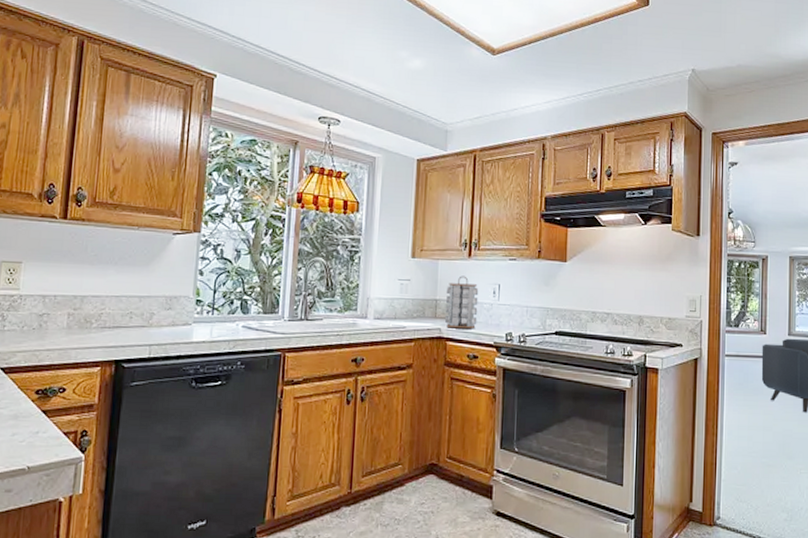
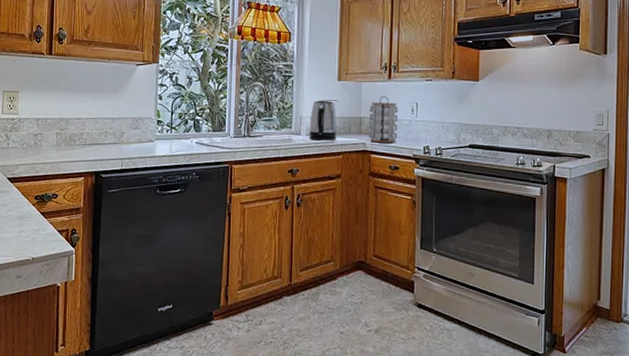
kettle: none [377,279,410,326] -> present [309,100,337,141]

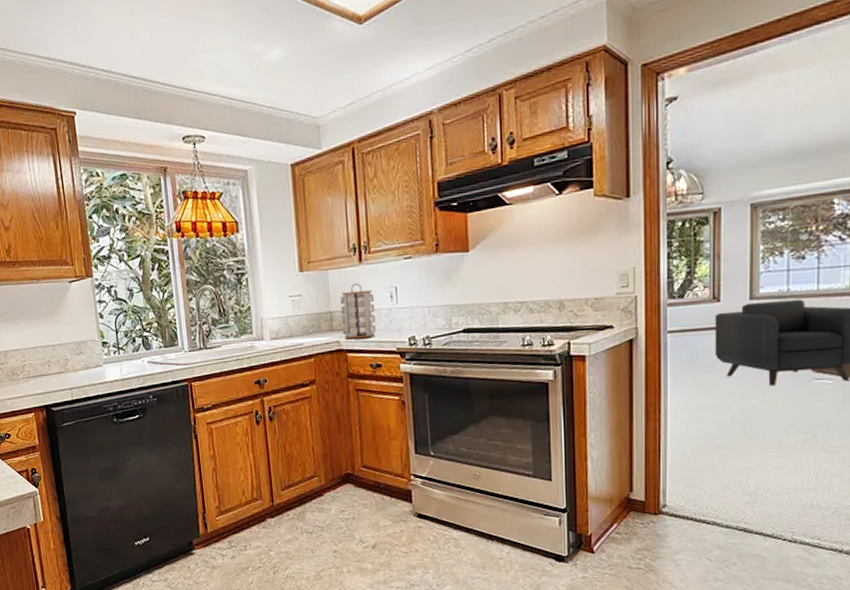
kettle: present [309,100,337,141] -> none [272,296,306,345]

